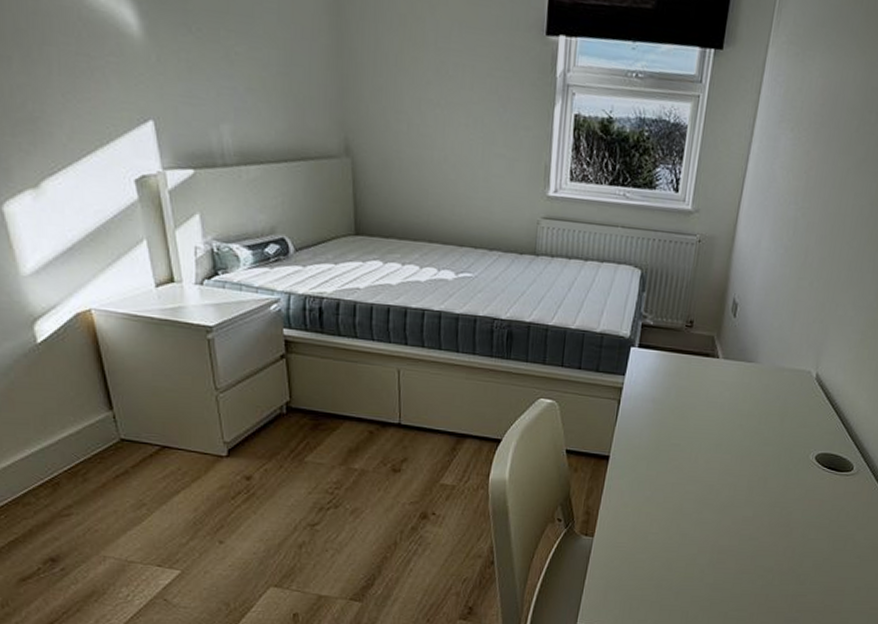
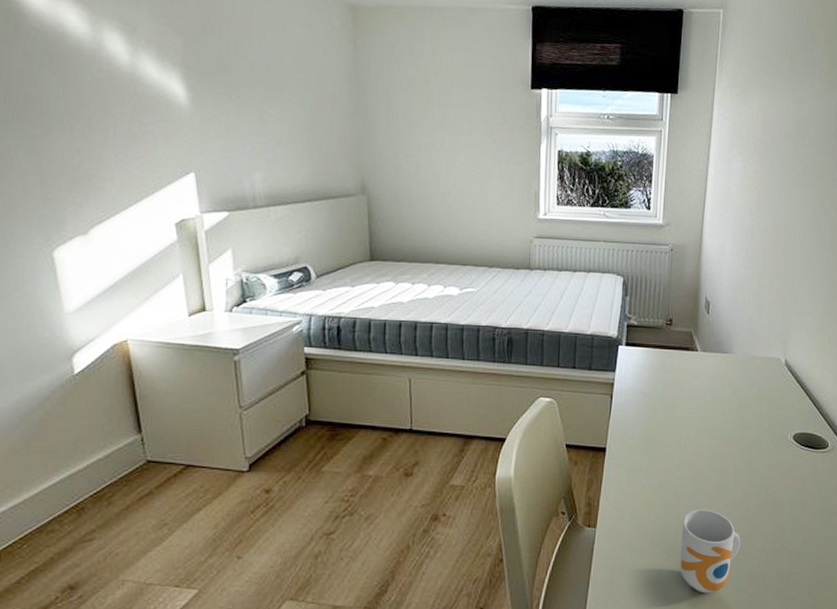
mug: none [679,525,747,609] -> present [680,509,741,593]

